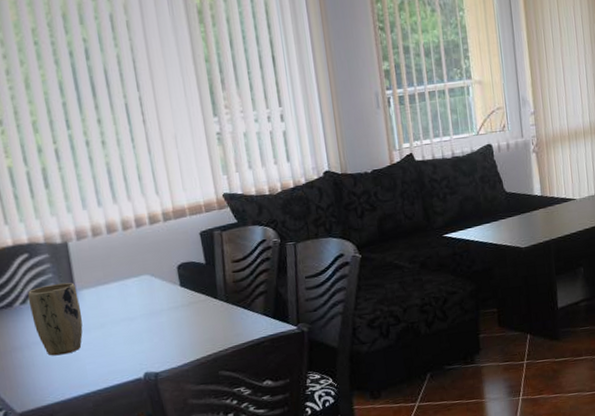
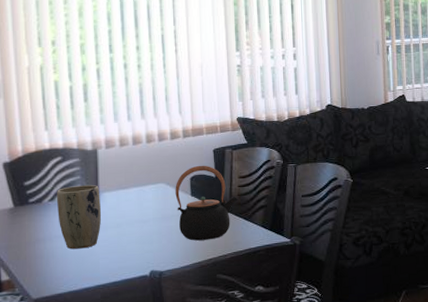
teapot: none [161,250,234,337] -> present [175,165,238,241]

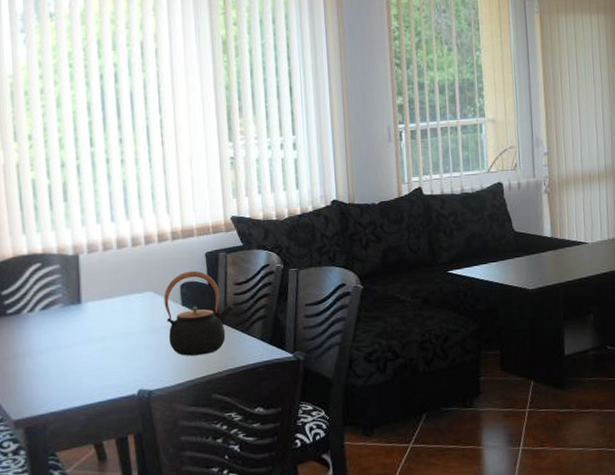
plant pot: present [56,184,102,249] -> none [35,293,85,366]

